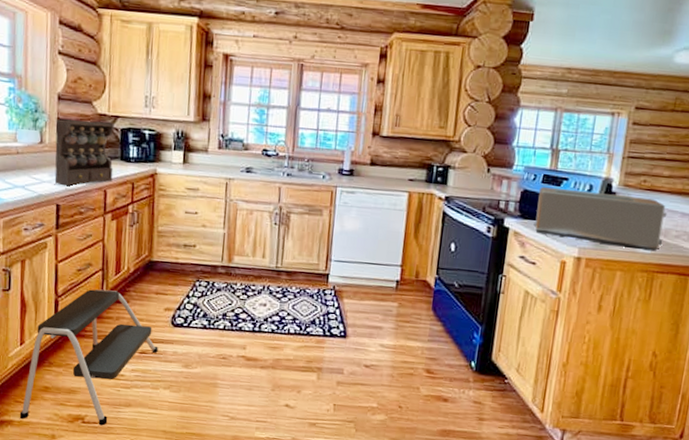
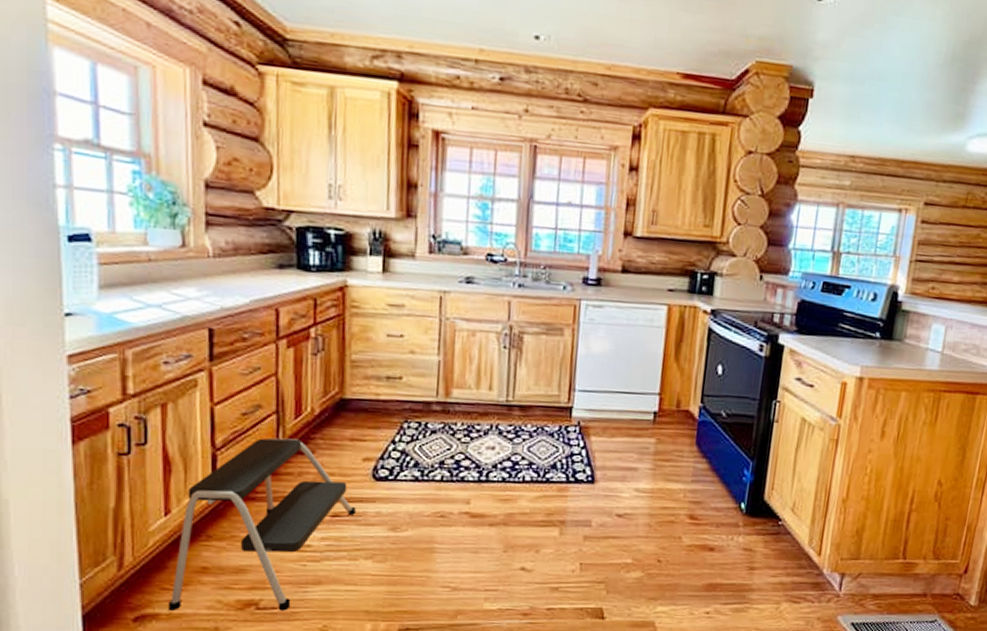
spice rack: present [54,119,114,187] -> none [203,214,287,305]
toaster: present [533,187,668,252] -> none [811,296,956,368]

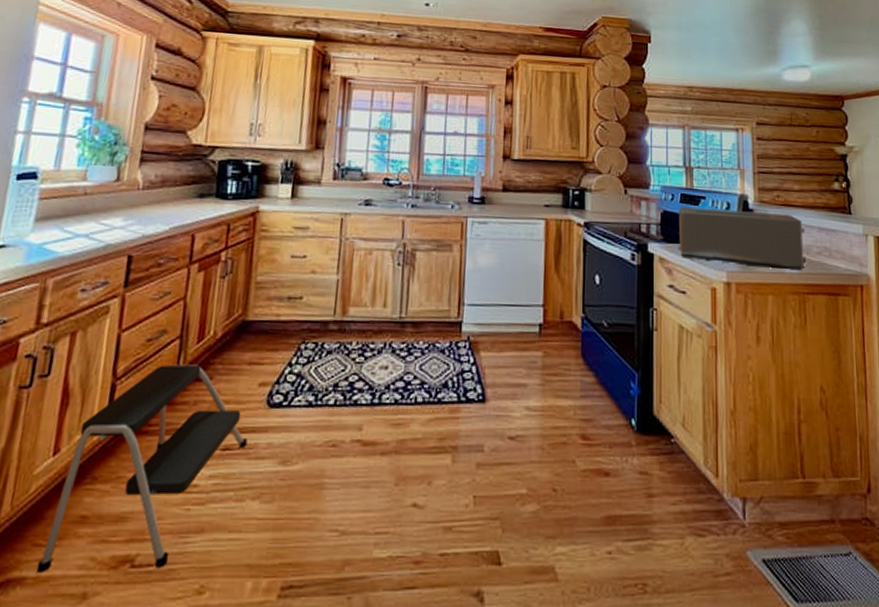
toaster: none [811,296,956,368] -> present [678,207,807,271]

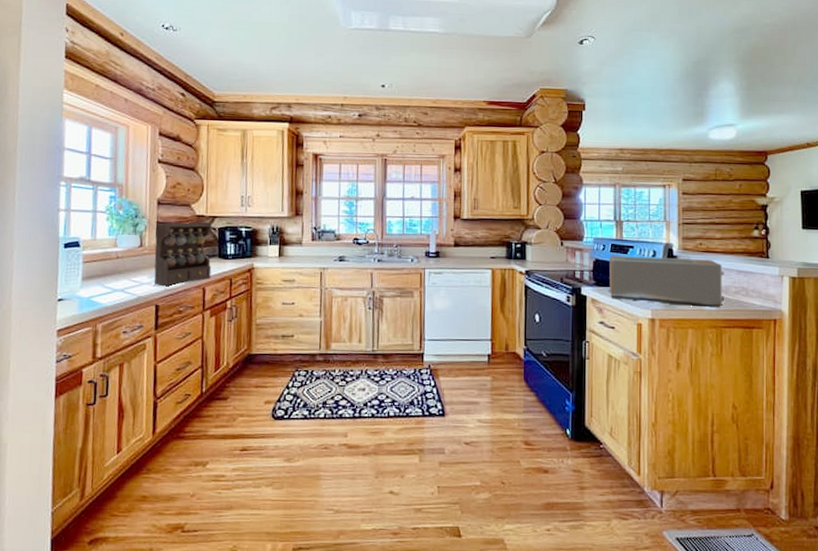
step stool: present [36,364,248,572] -> none [115,387,259,534]
spice rack: none [129,152,211,233] -> present [154,222,212,287]

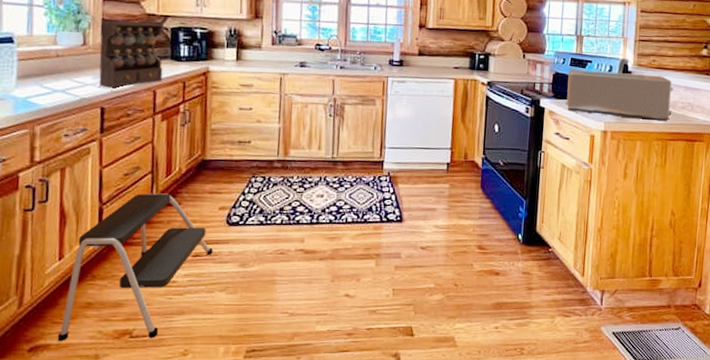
step stool: none [115,387,259,534] -> present [57,193,213,341]

